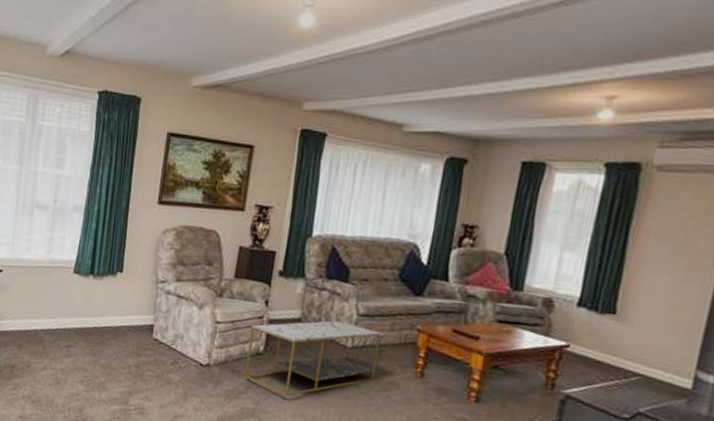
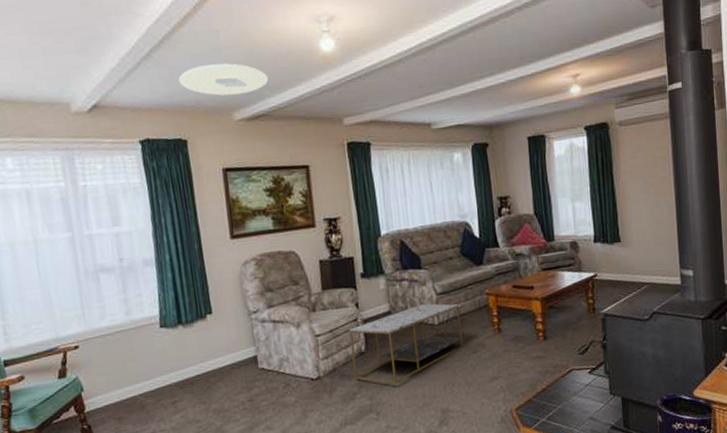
ceiling light: none [148,26,236,60] -> present [178,63,269,96]

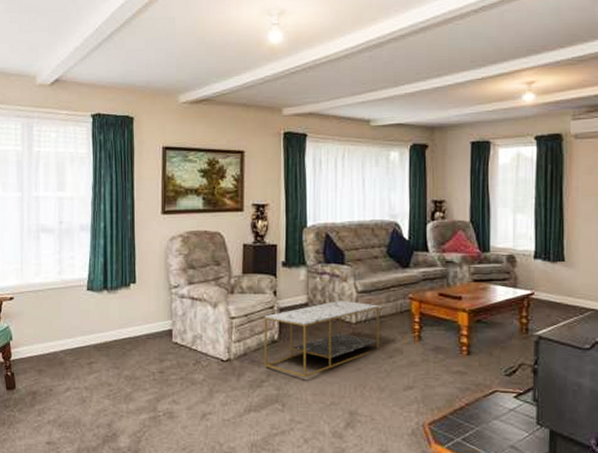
ceiling light: present [178,63,269,96] -> none [133,49,216,79]

